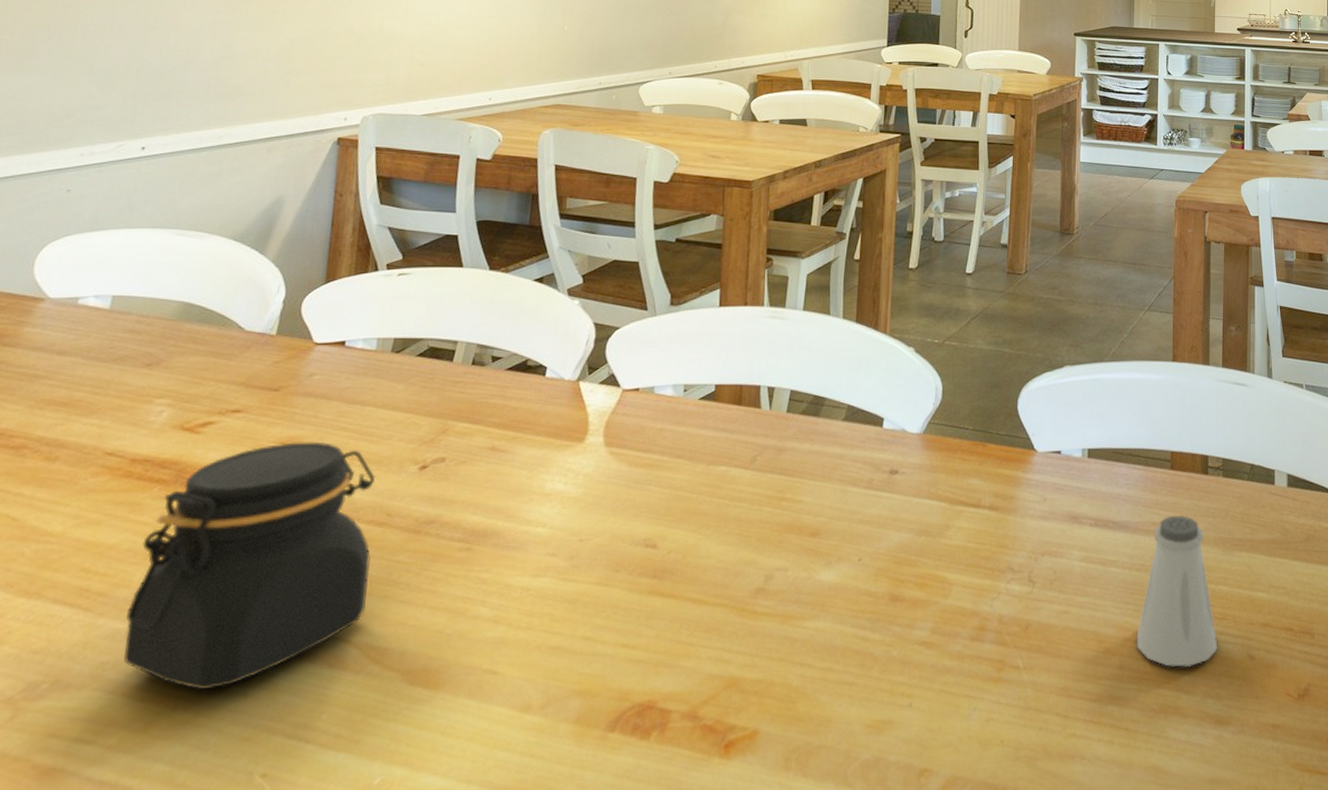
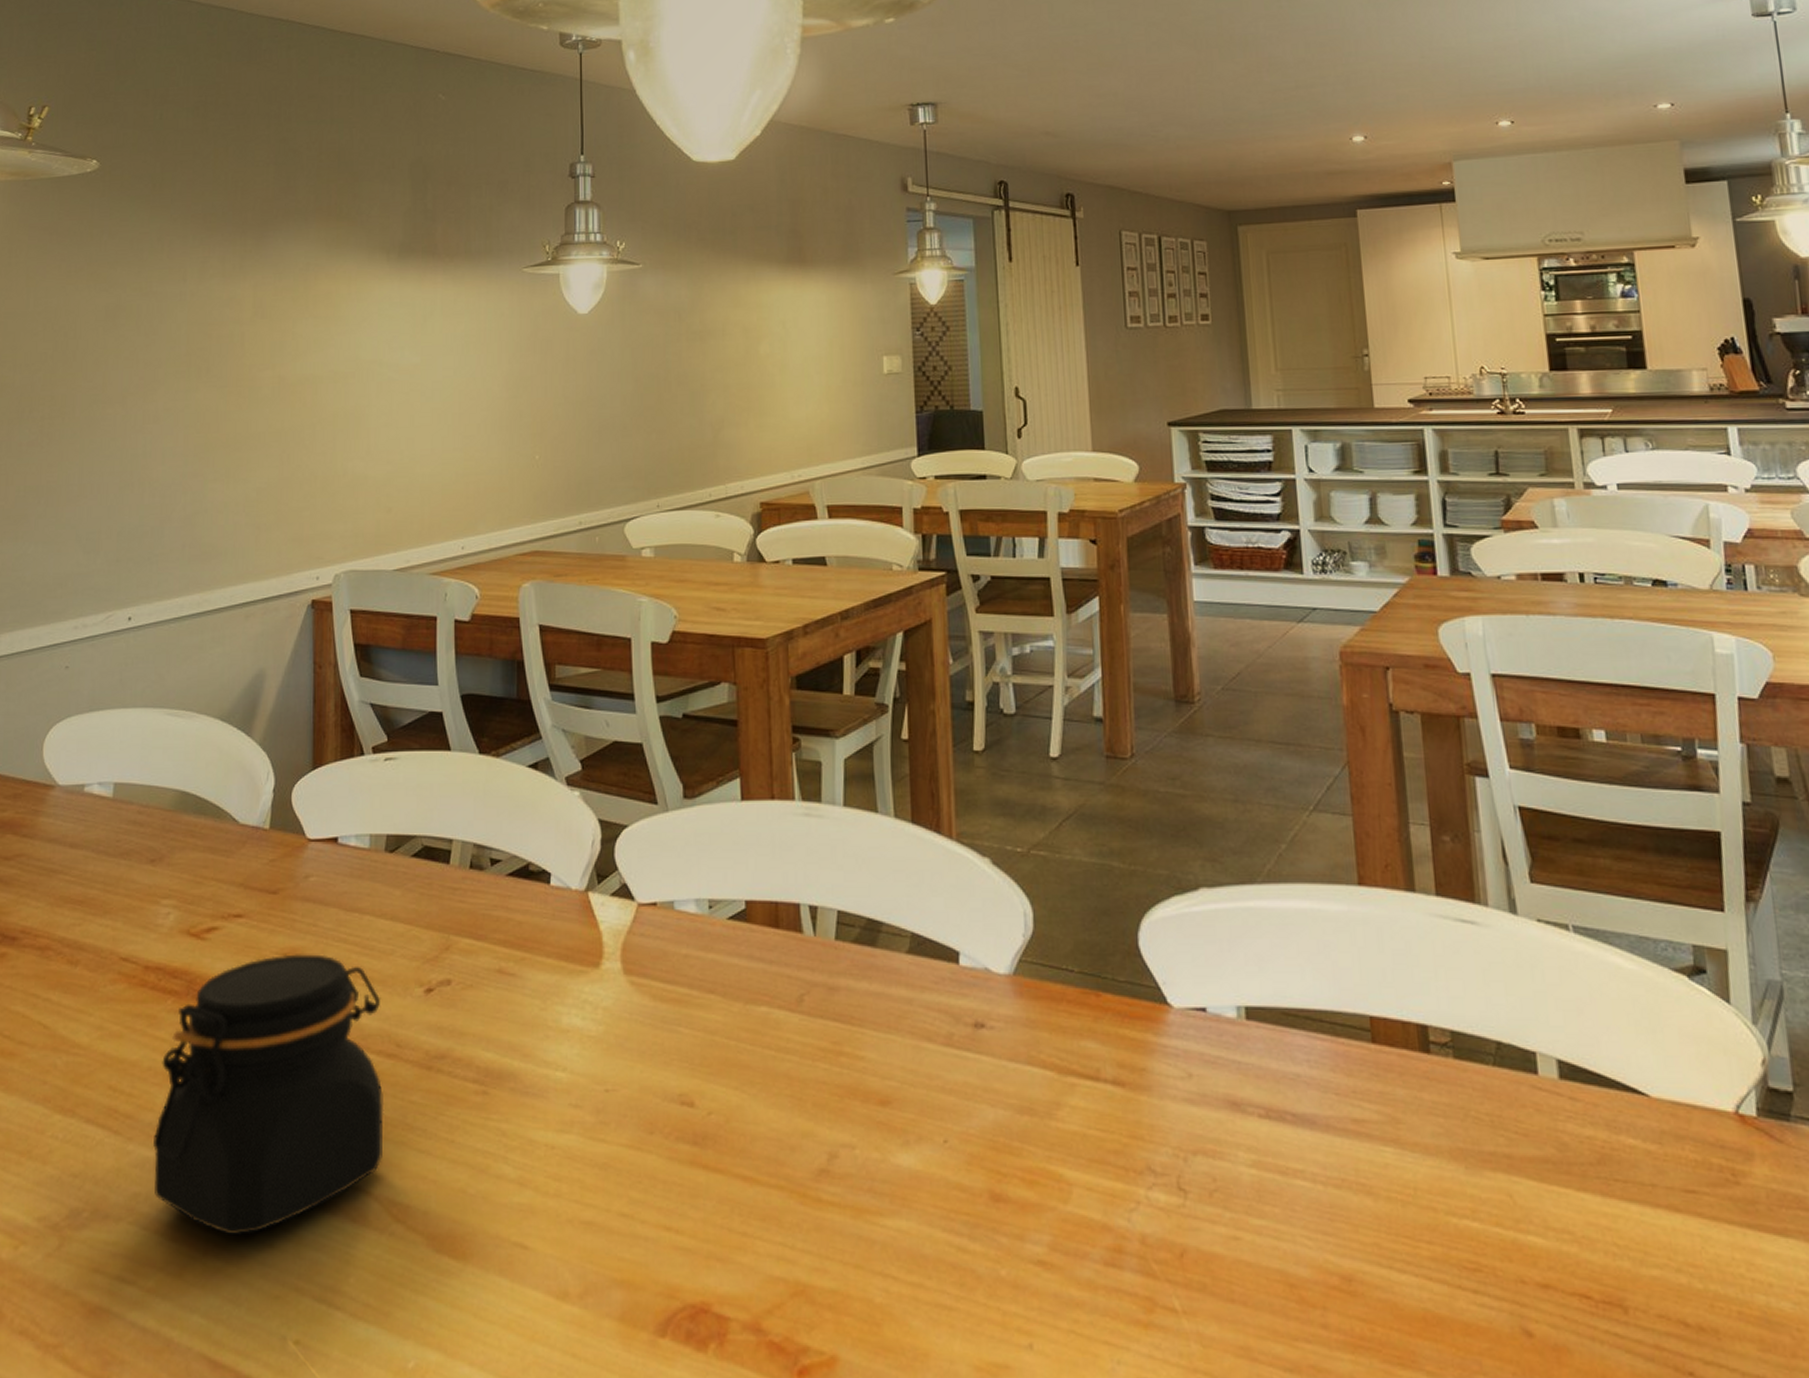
saltshaker: present [1136,514,1218,668] -> none [1344,1110,1473,1338]

